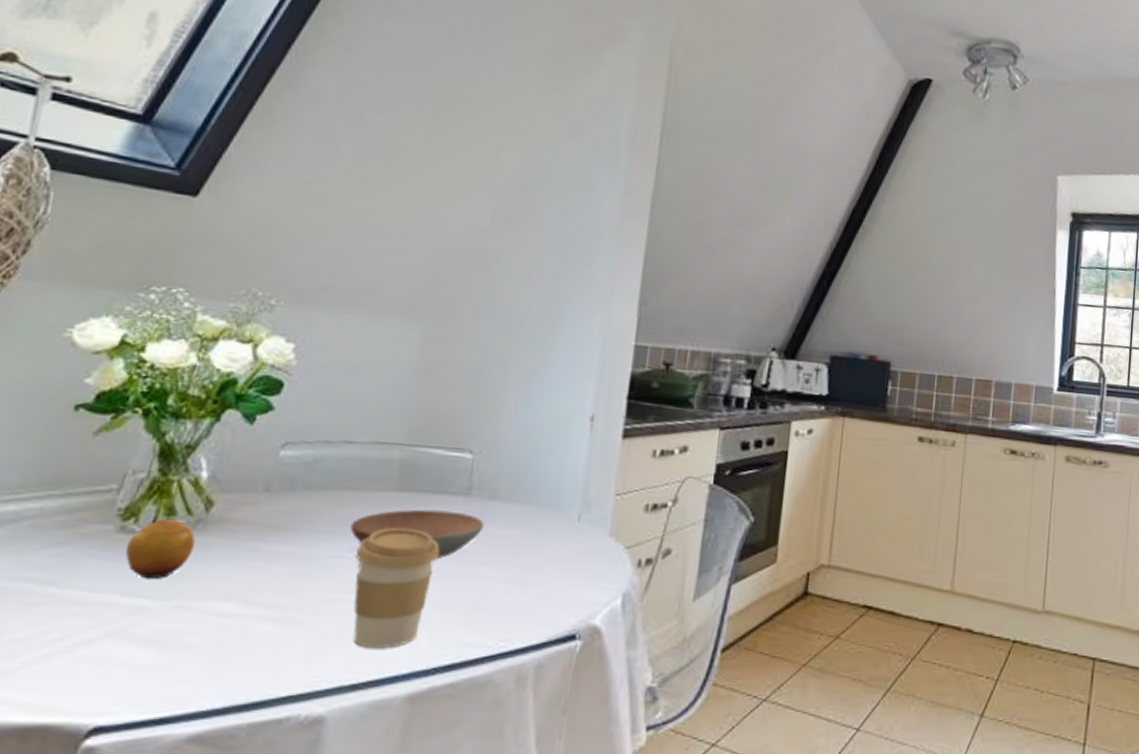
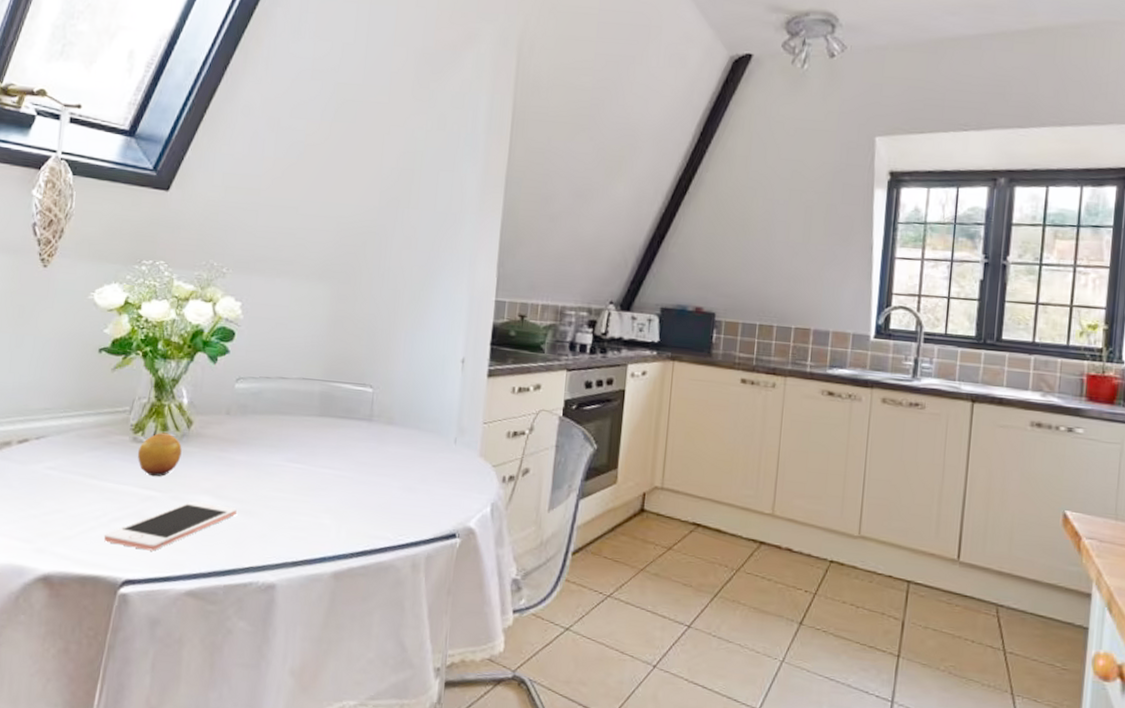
cell phone: none [63,610,273,684] -> present [103,501,237,551]
bowl: present [350,509,484,558] -> none [286,430,383,469]
coffee cup: present [352,527,440,649] -> none [291,444,351,536]

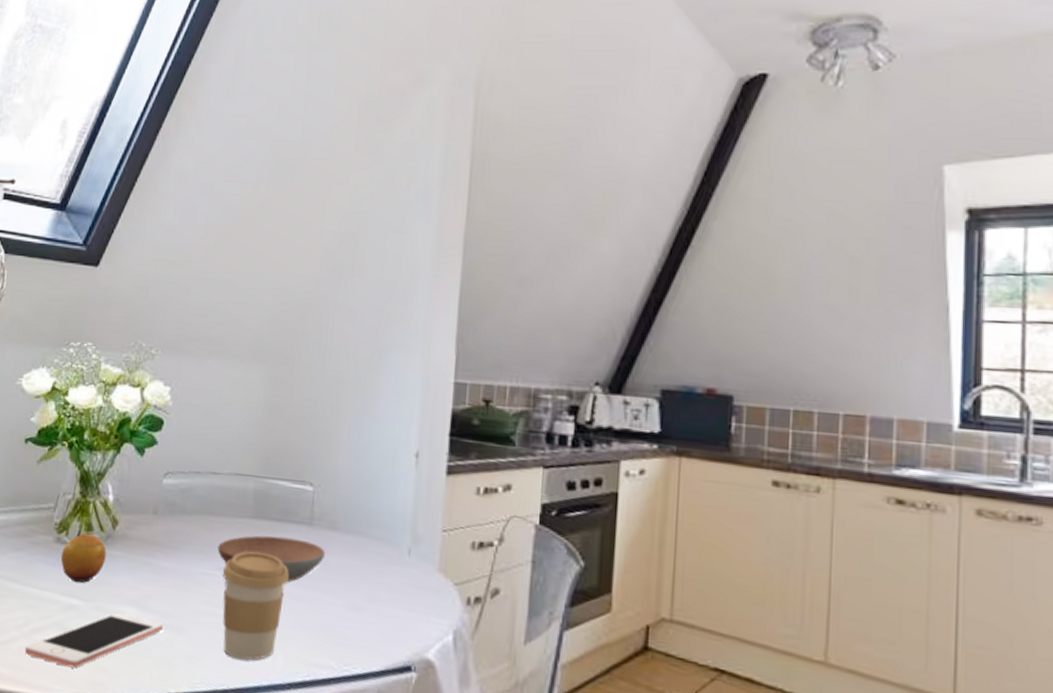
bowl: none [286,430,383,469] -> present [217,535,325,582]
coffee cup: none [291,444,351,536] -> present [222,551,289,660]

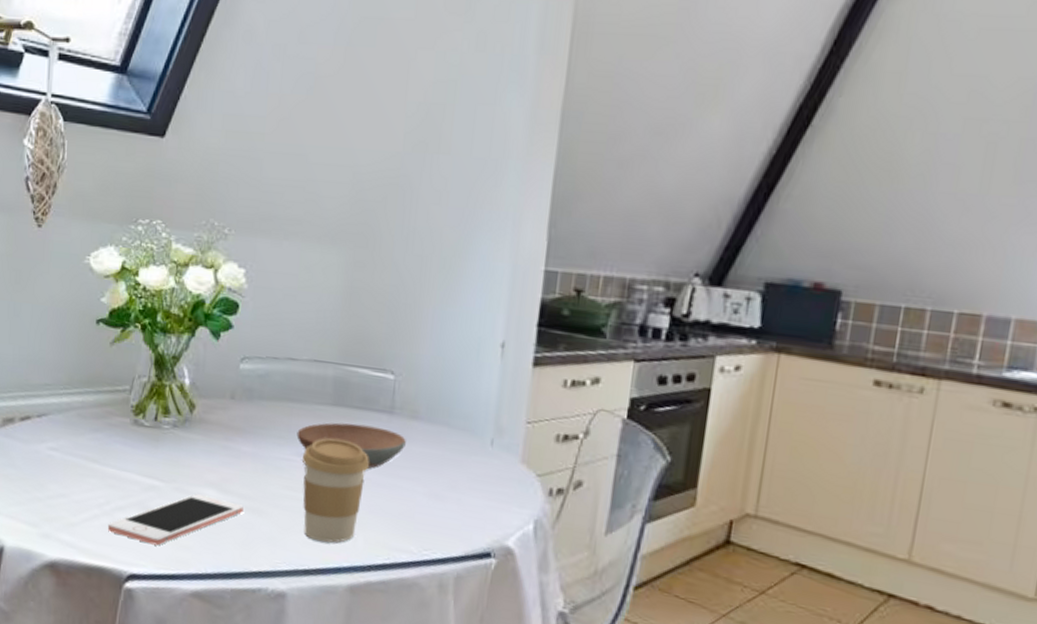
fruit: present [60,532,107,583] -> none [138,415,185,465]

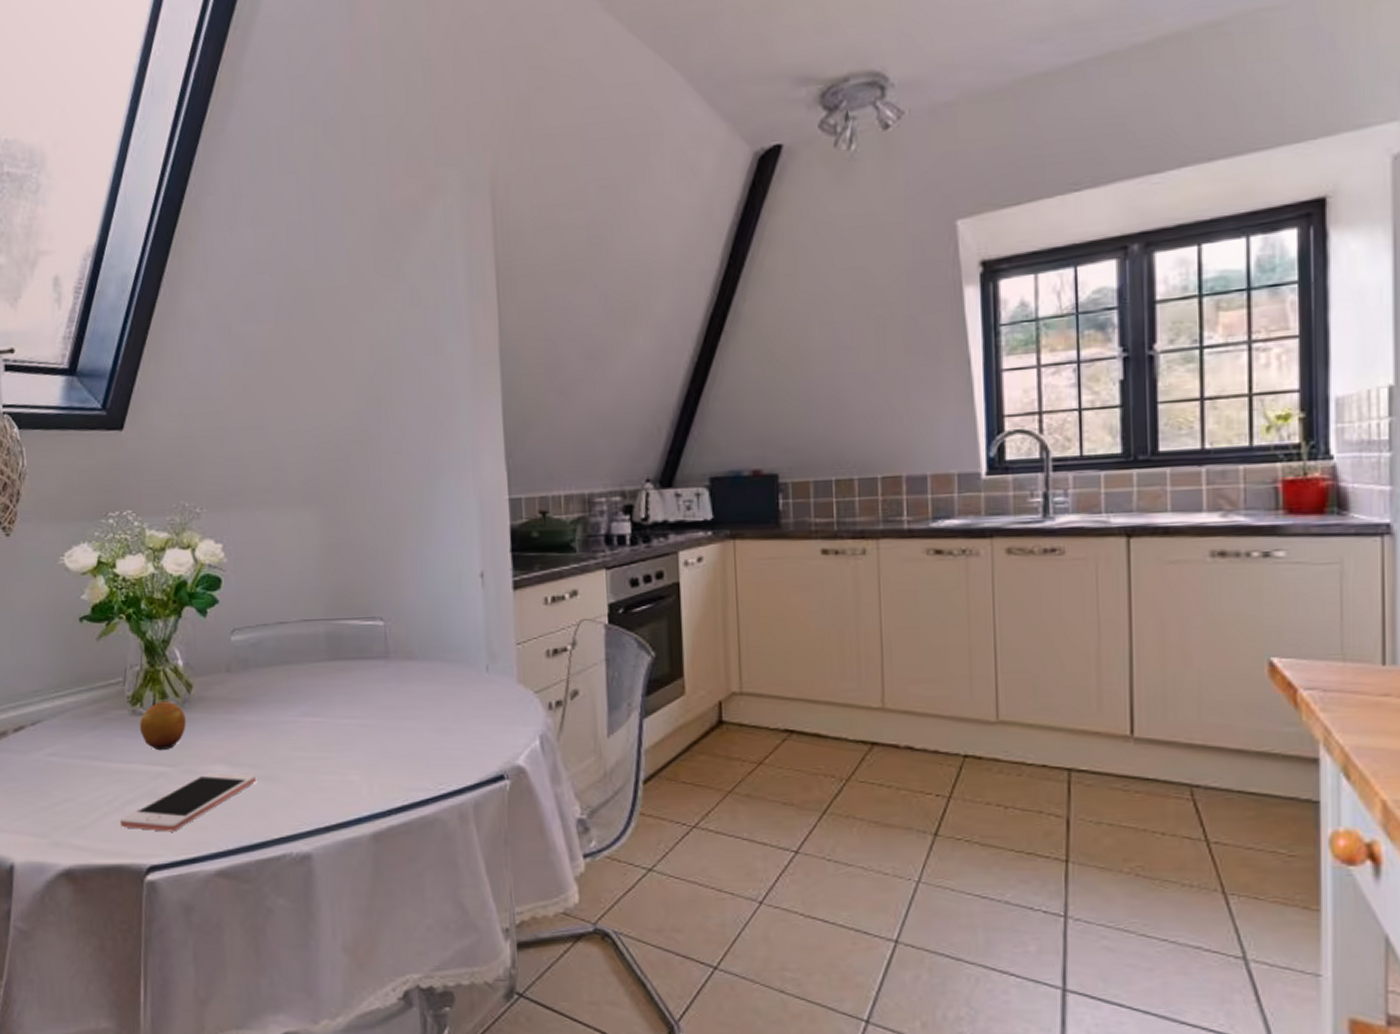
fruit: none [138,415,185,465] -> present [139,701,186,751]
bowl: present [296,422,406,469] -> none [297,673,405,716]
coffee cup: present [302,438,369,543] -> none [306,692,373,796]

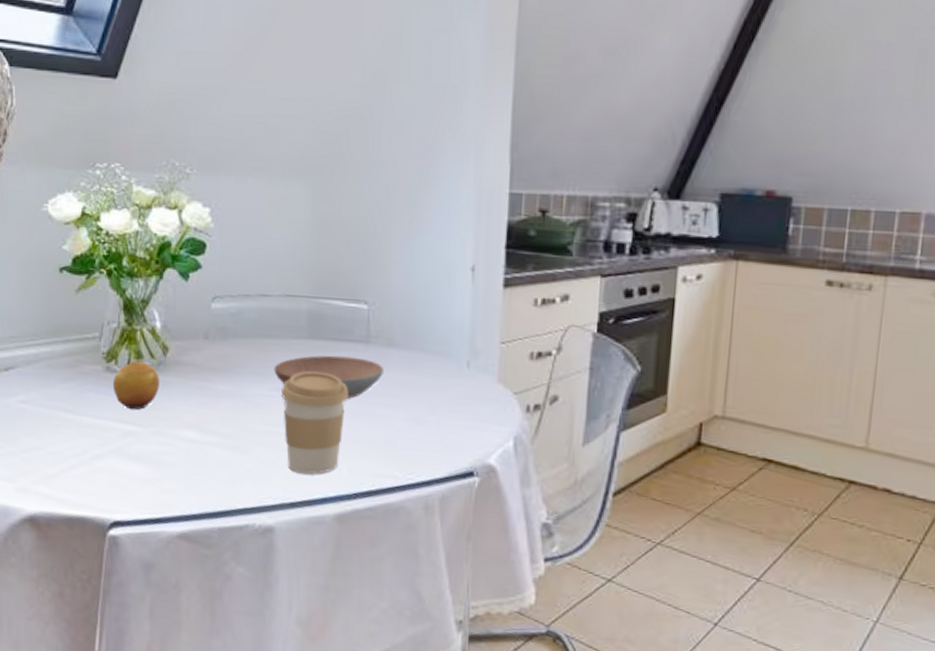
cell phone: present [119,772,256,832] -> none [86,436,225,491]
bowl: none [297,673,405,716] -> present [274,355,384,399]
coffee cup: none [306,692,373,796] -> present [280,371,348,475]

